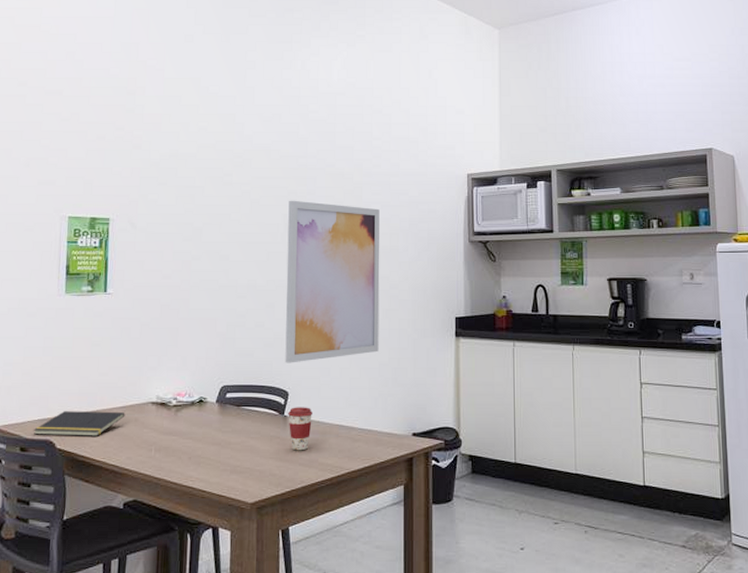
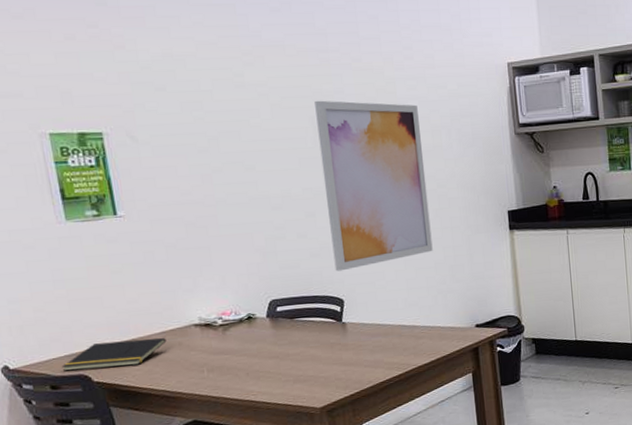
coffee cup: present [288,407,312,451] -> none [346,311,373,355]

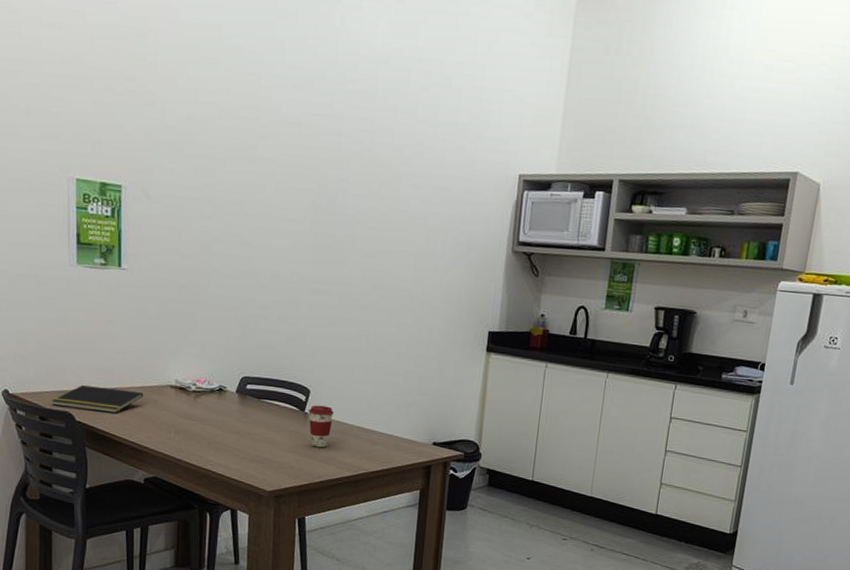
wall art: present [314,100,433,272] -> none [307,184,418,362]
coffee cup: none [346,311,373,355] -> present [309,405,334,448]

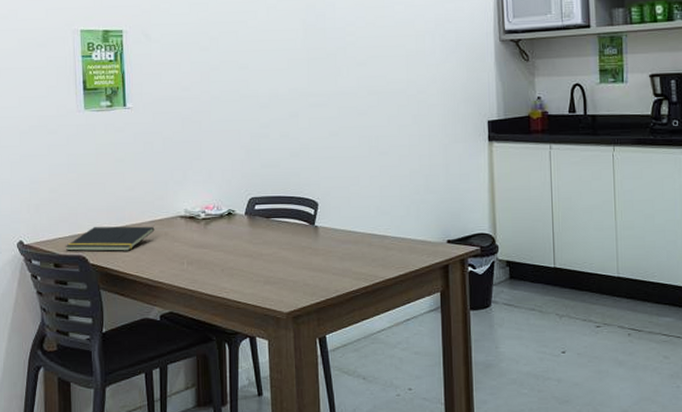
coffee cup: present [309,405,334,448] -> none [319,217,344,261]

